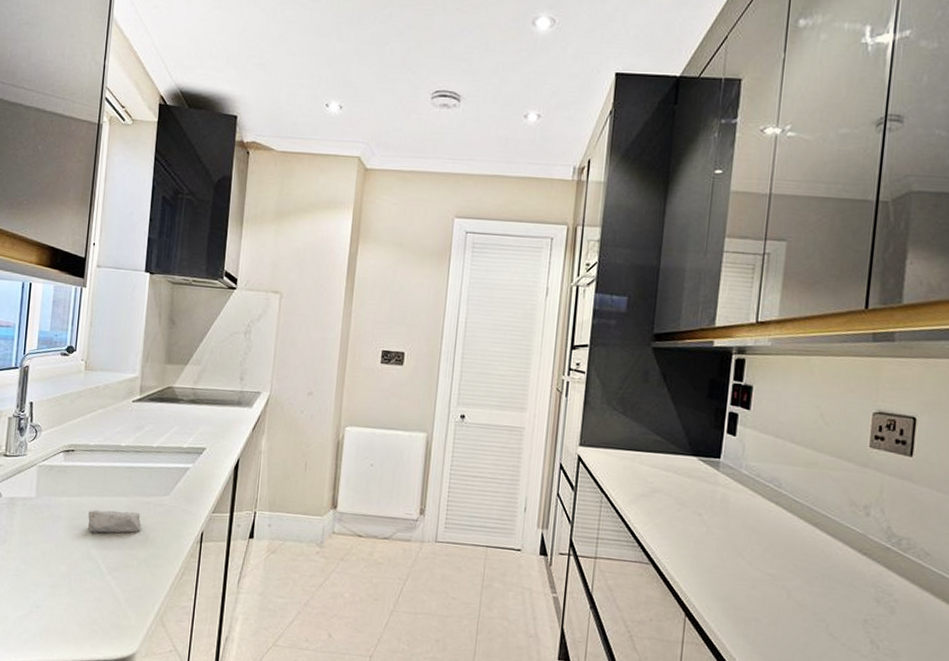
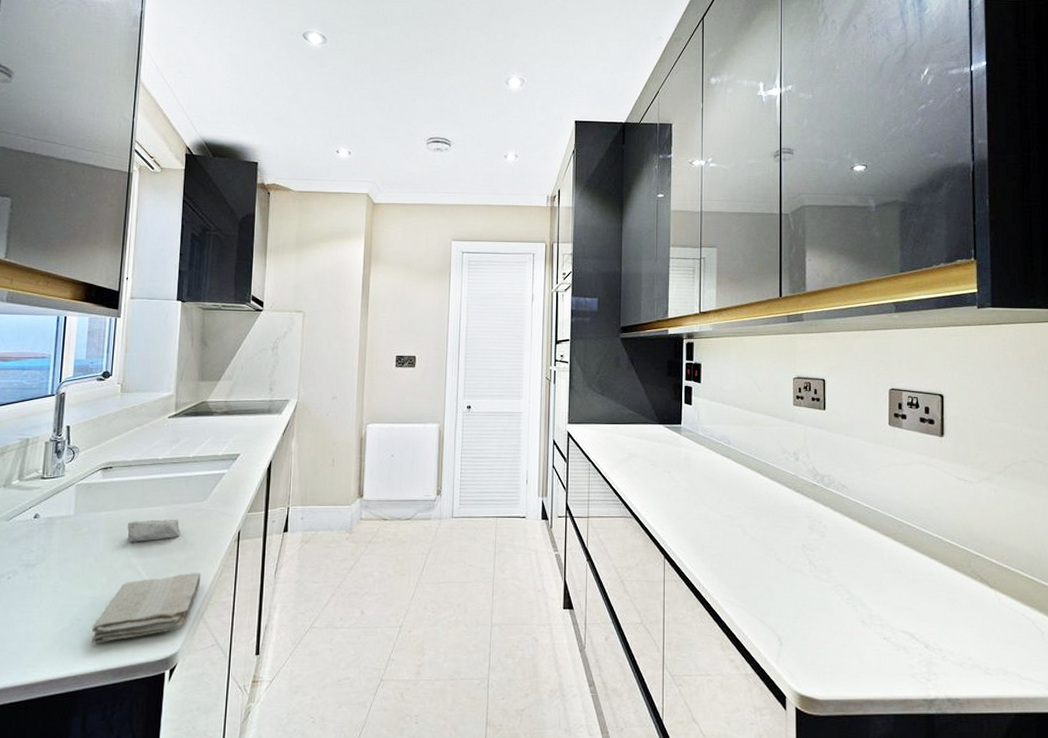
washcloth: none [50,571,161,635] -> present [91,572,201,644]

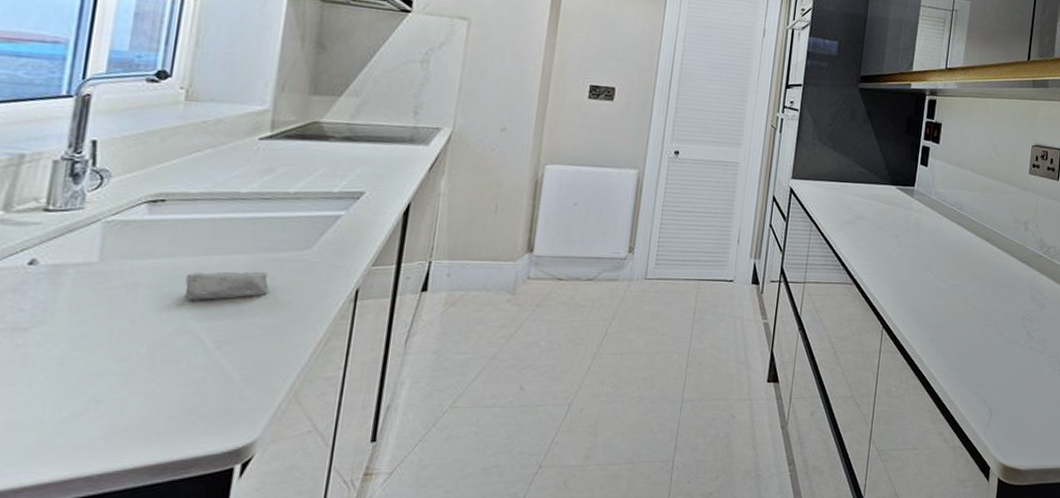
washcloth: present [91,572,201,644] -> none [119,340,297,434]

